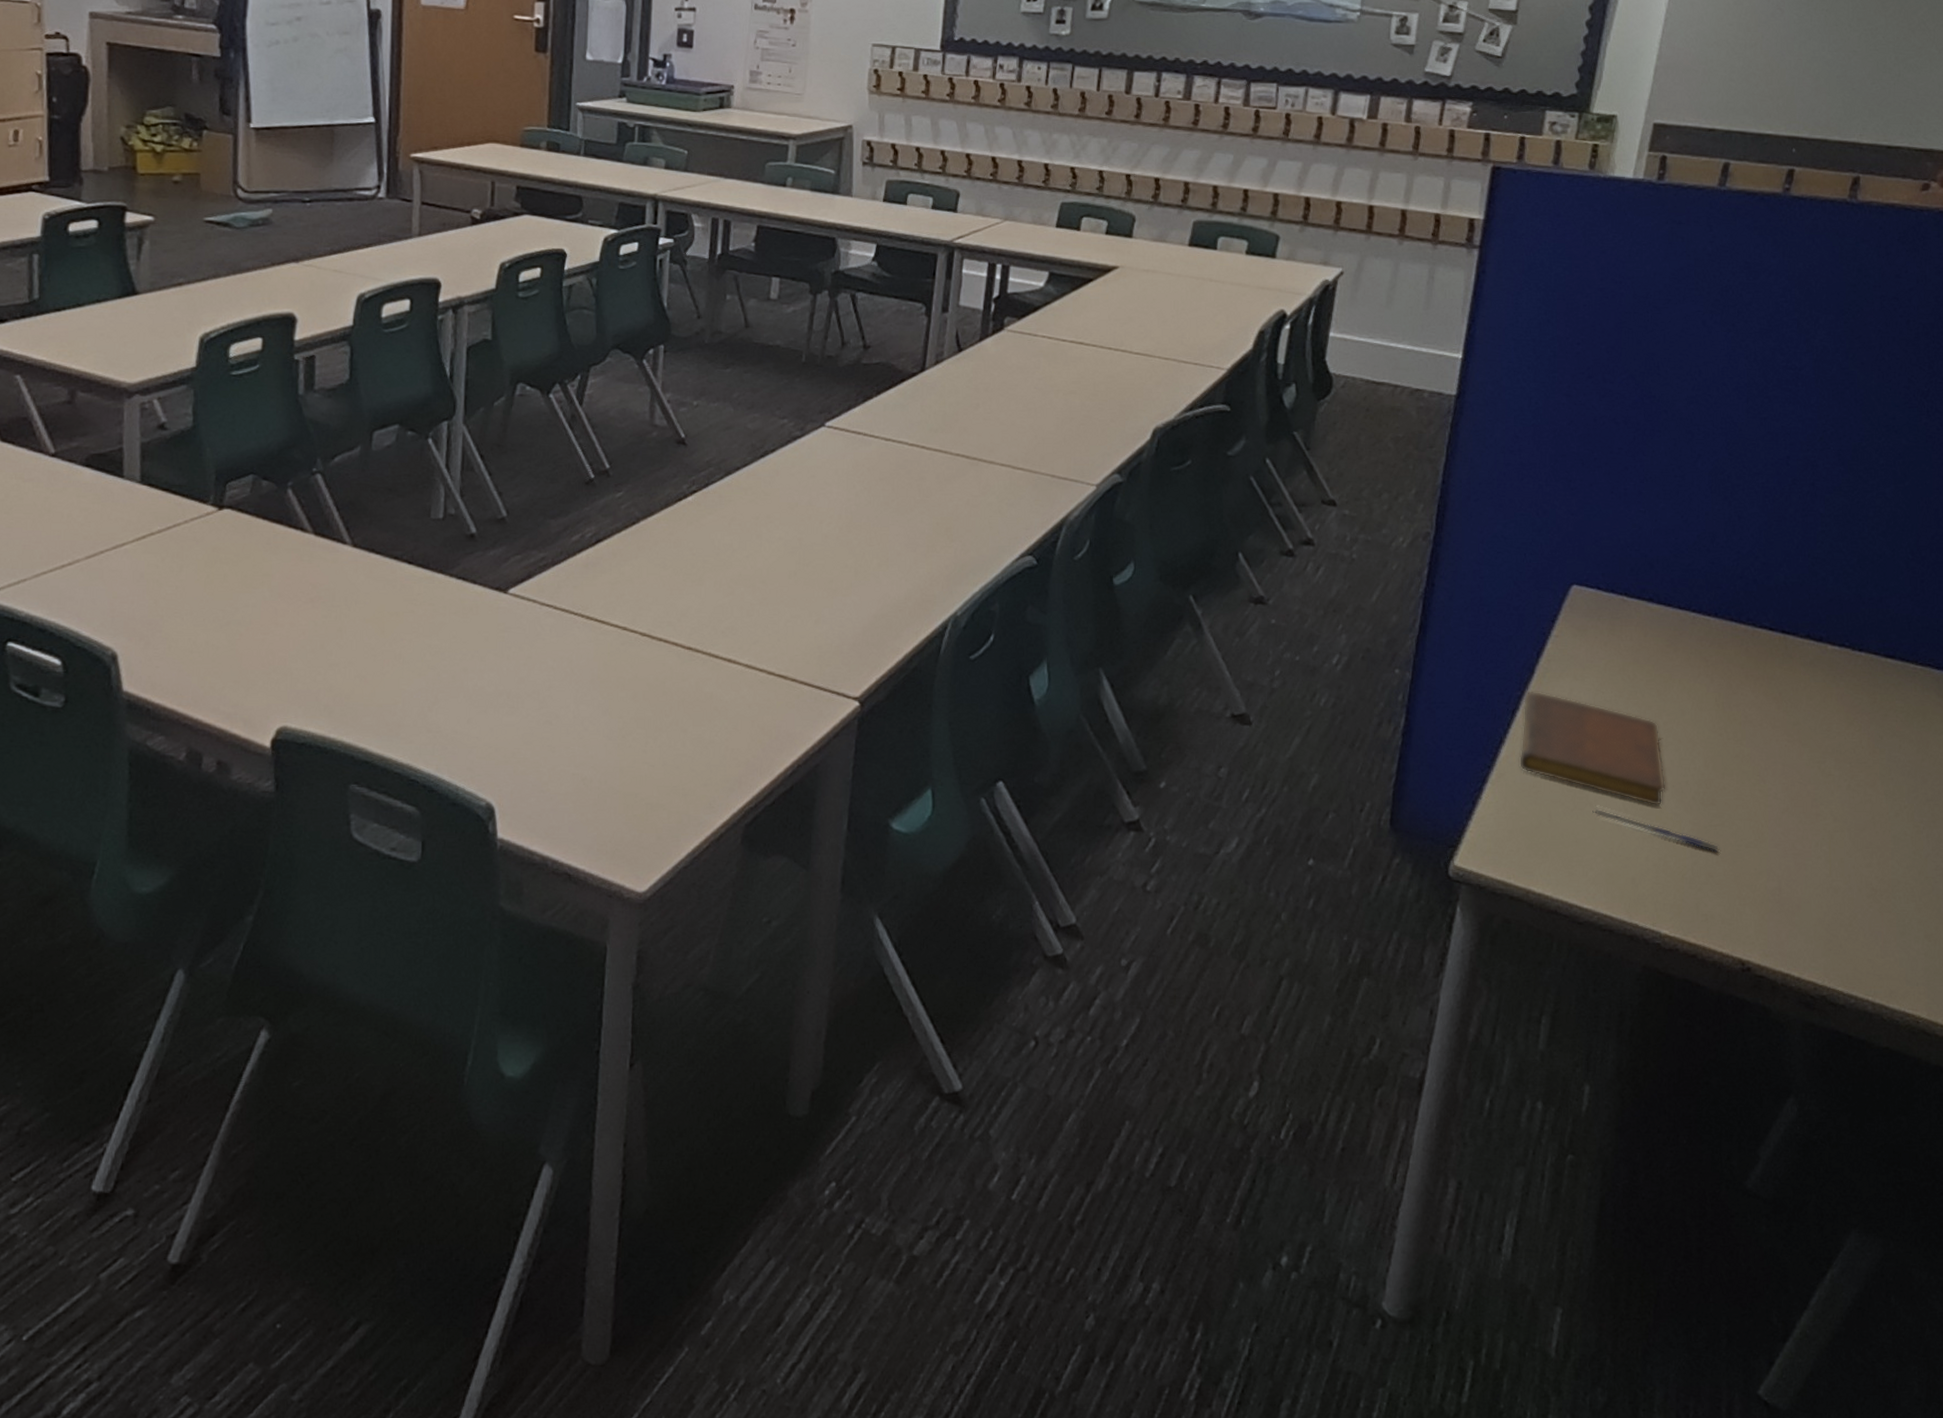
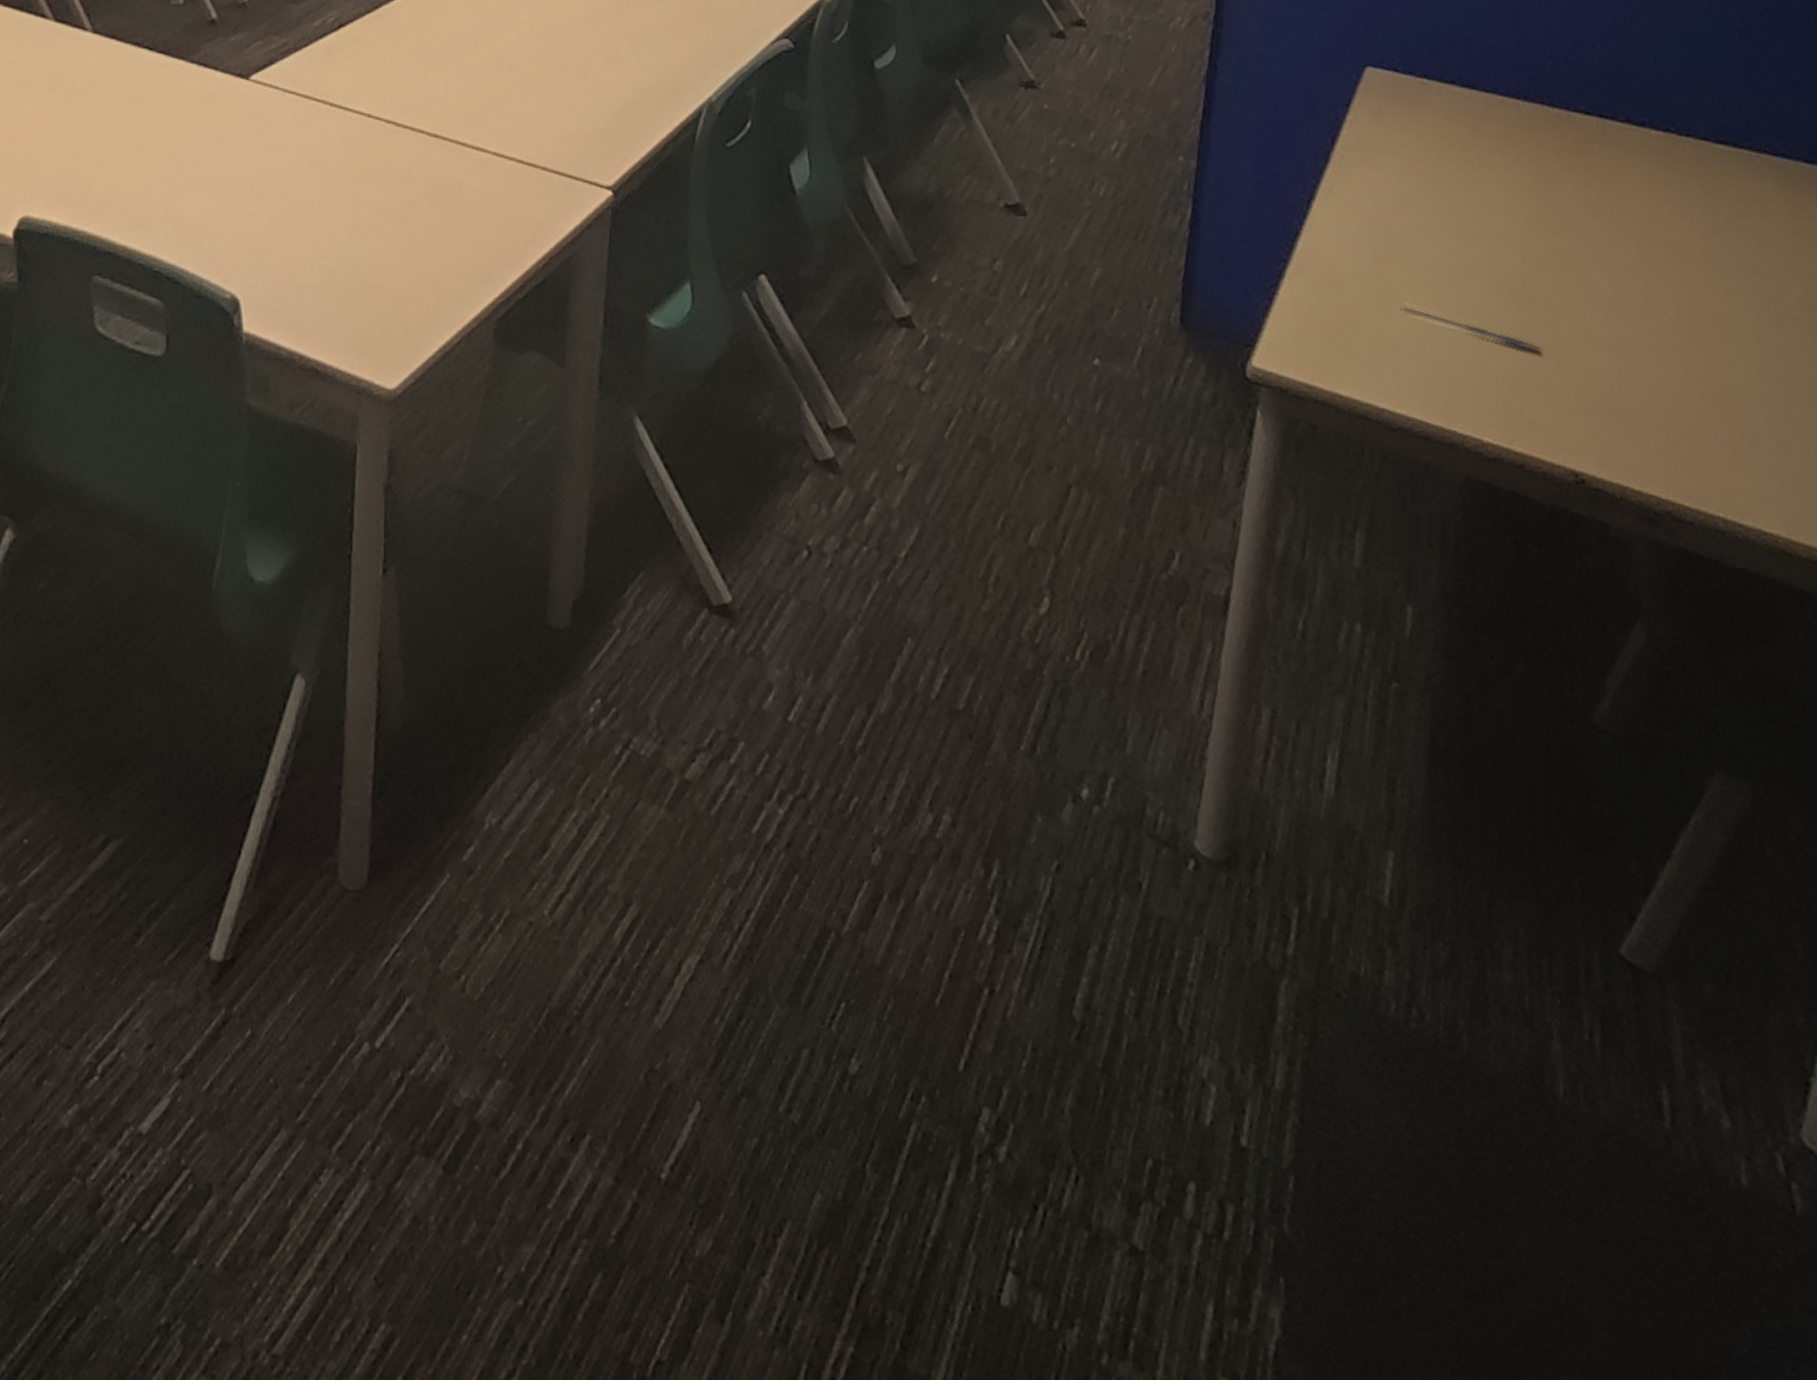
notebook: present [1518,691,1666,806] -> none [1317,179,1480,304]

